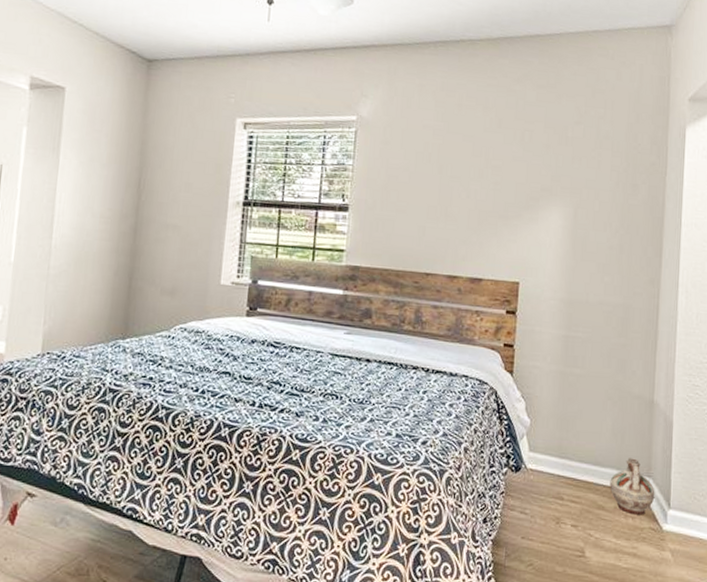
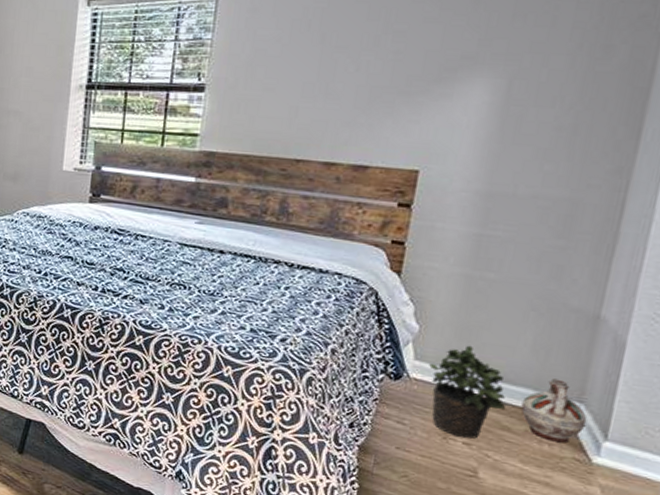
potted plant: none [540,434,598,521] -> present [429,345,505,439]

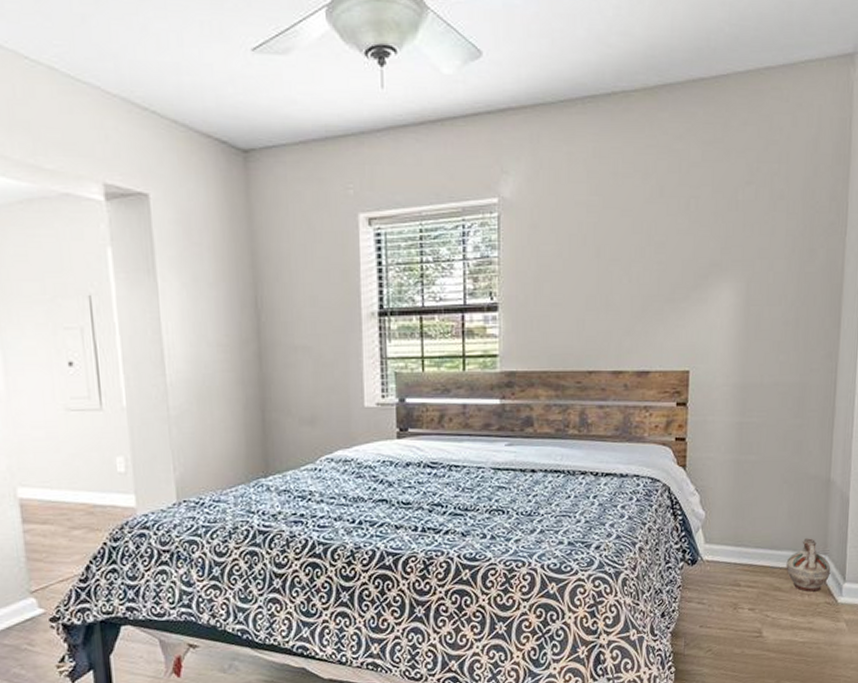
potted plant: present [429,345,505,439] -> none [716,522,775,605]

